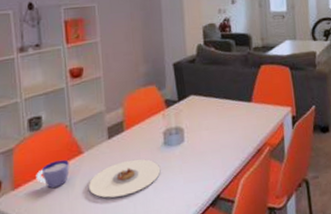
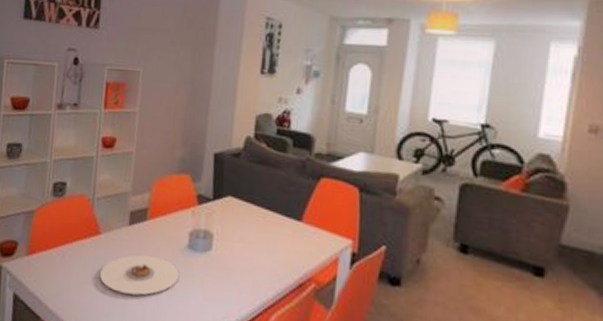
cup: present [36,159,70,189] -> none [50,235,85,266]

